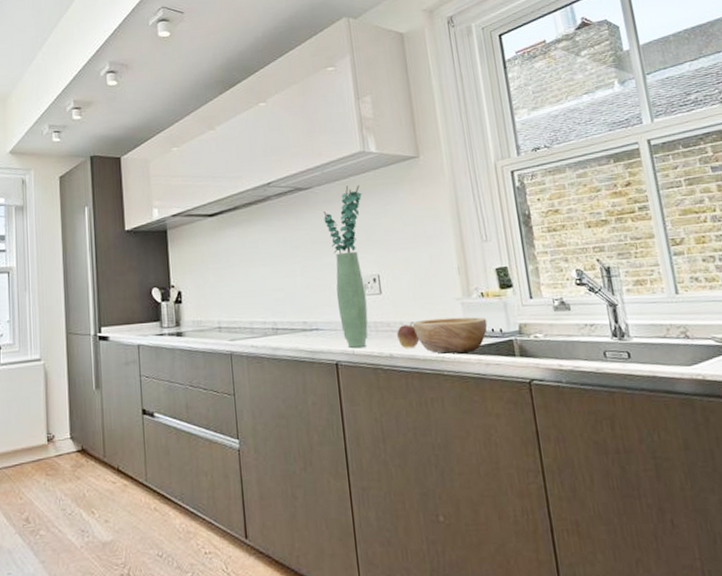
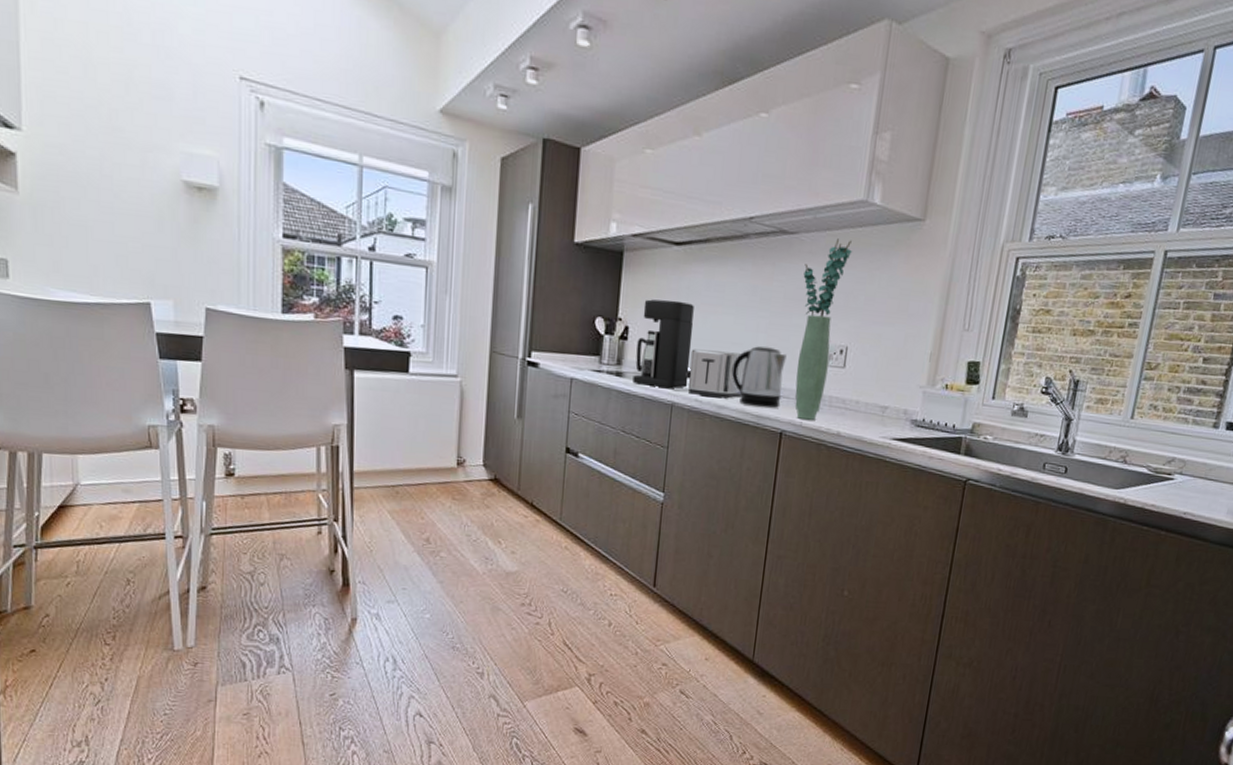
coffee maker: none [191,262,242,341] -> present [632,299,694,389]
toaster: none [238,297,293,342] -> present [686,349,747,399]
kettle: none [278,286,330,344] -> present [731,345,787,409]
fruit: present [397,322,420,349] -> none [849,402,872,430]
bowl: present [412,317,488,354] -> none [868,402,943,443]

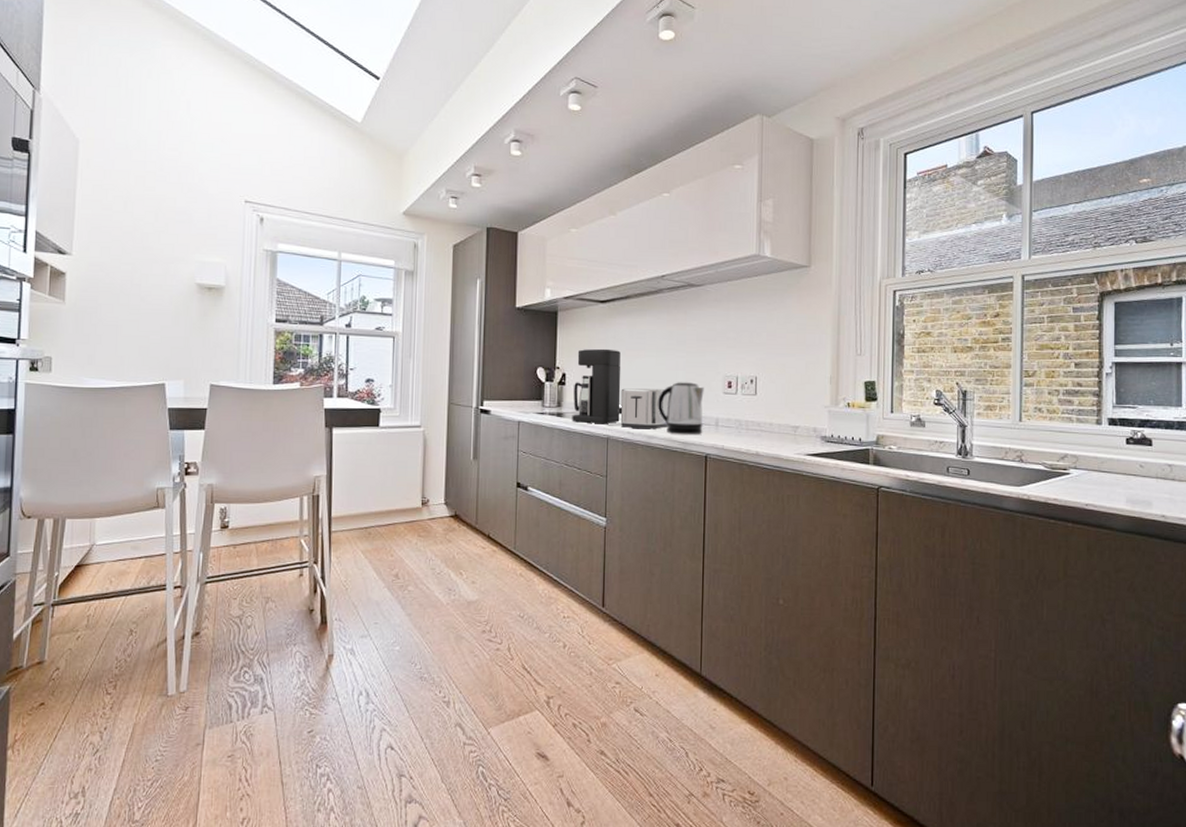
vase: present [794,238,853,420] -> none [712,287,752,443]

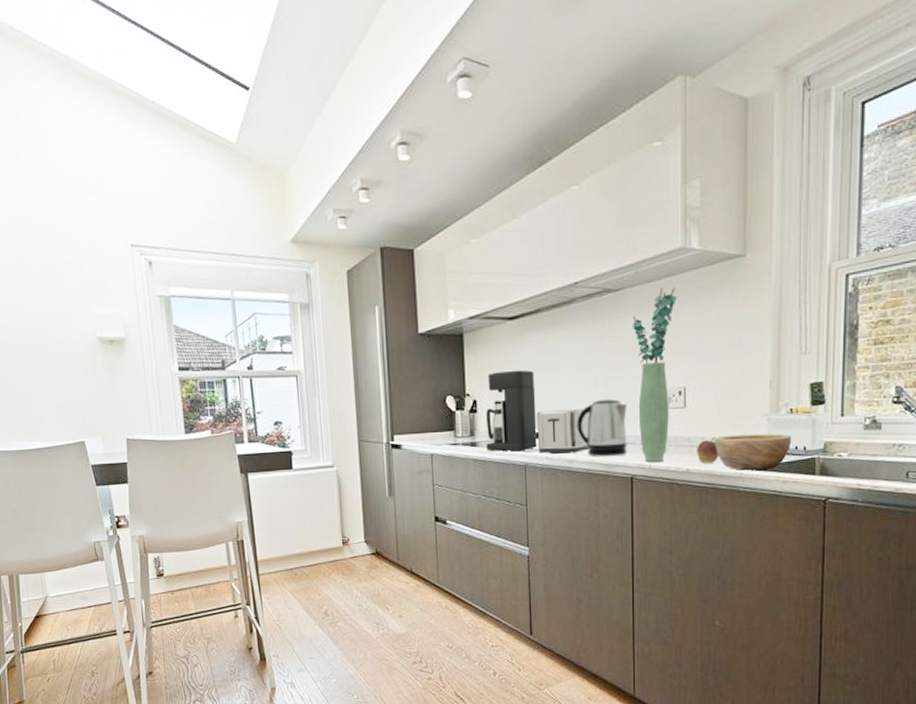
vase: none [712,287,752,443] -> present [633,287,678,462]
fruit: none [765,424,785,449] -> present [697,437,719,465]
bowl: none [781,423,849,456] -> present [714,433,792,470]

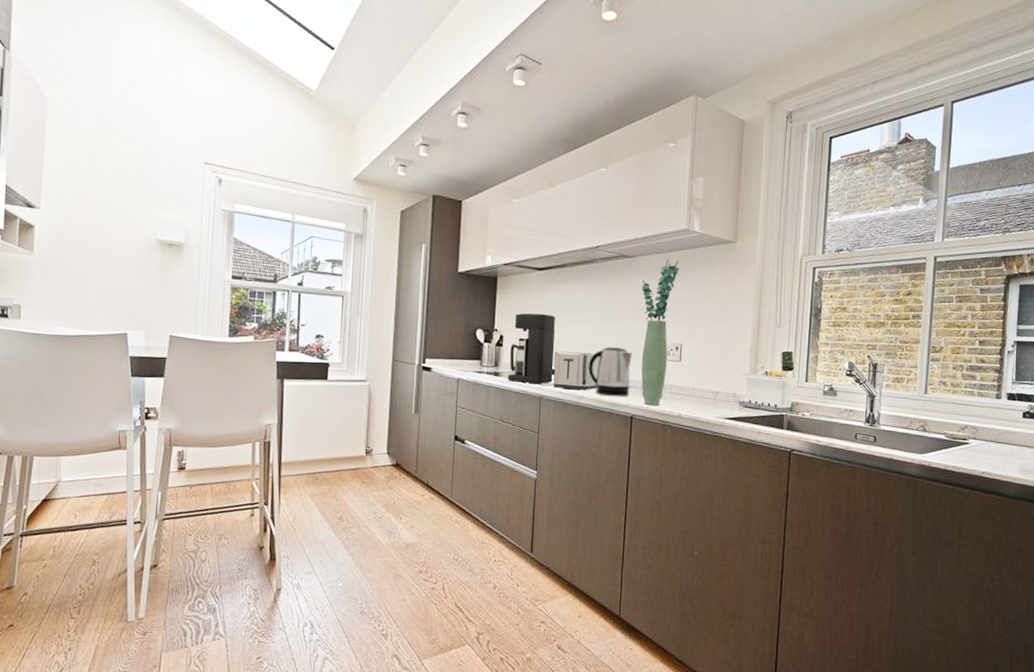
fruit: present [697,437,719,465] -> none [688,389,706,412]
bowl: present [714,433,792,470] -> none [702,388,766,421]

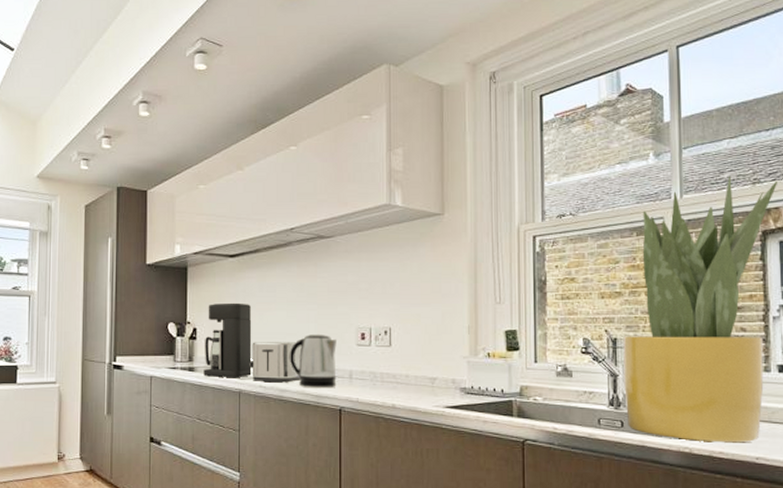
vase: present [641,259,681,405] -> none [343,237,384,396]
planter: none [879,225,1024,459] -> present [623,177,778,443]

